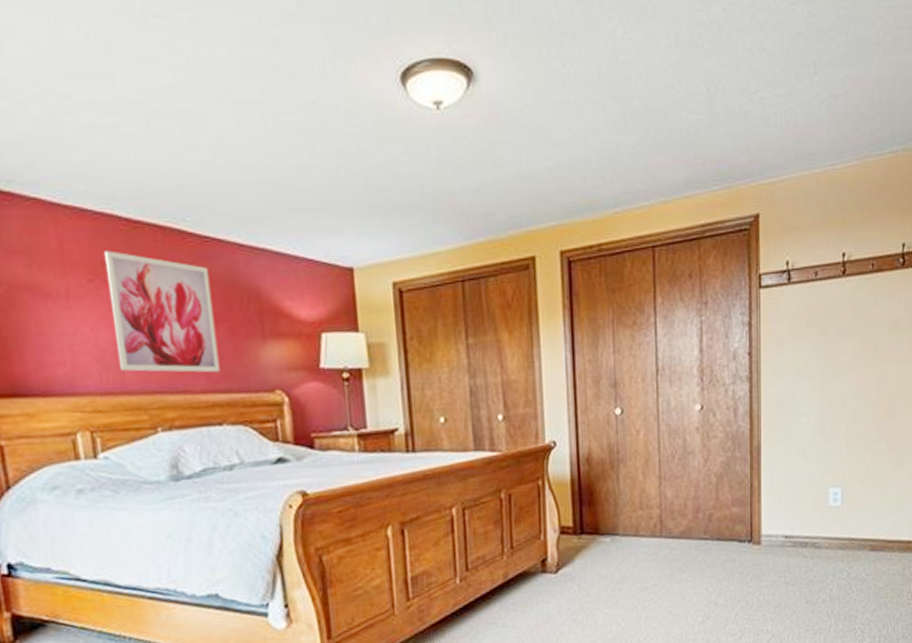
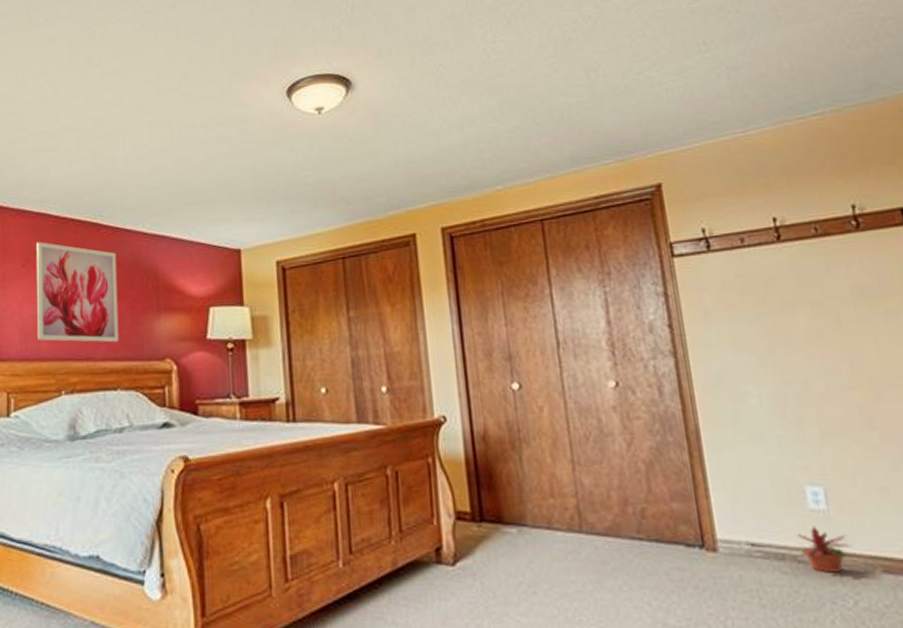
potted plant: none [818,518,853,554] -> present [797,525,851,573]

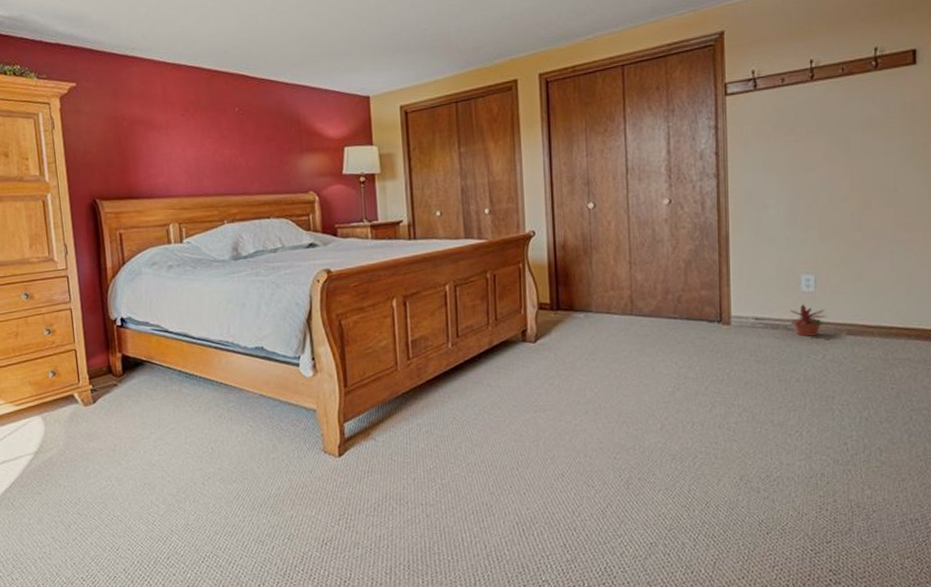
wall art: present [35,242,119,343] -> none [192,93,270,180]

